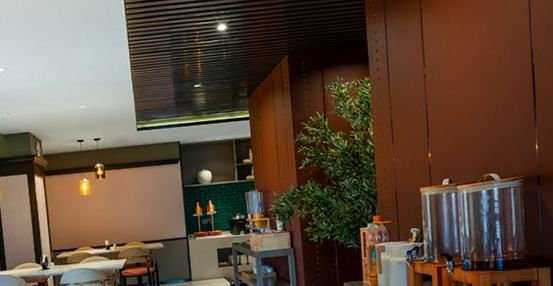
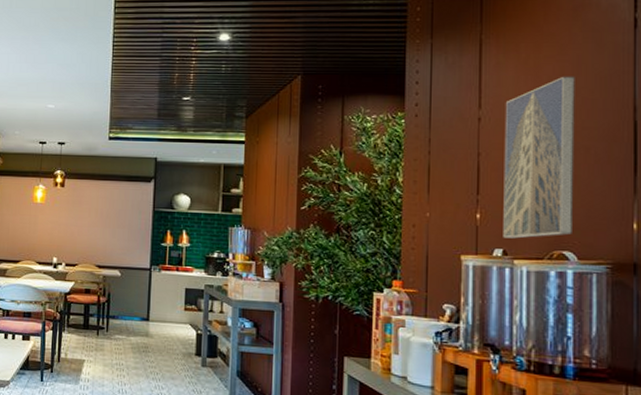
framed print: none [442,32,495,170] -> present [503,76,575,239]

